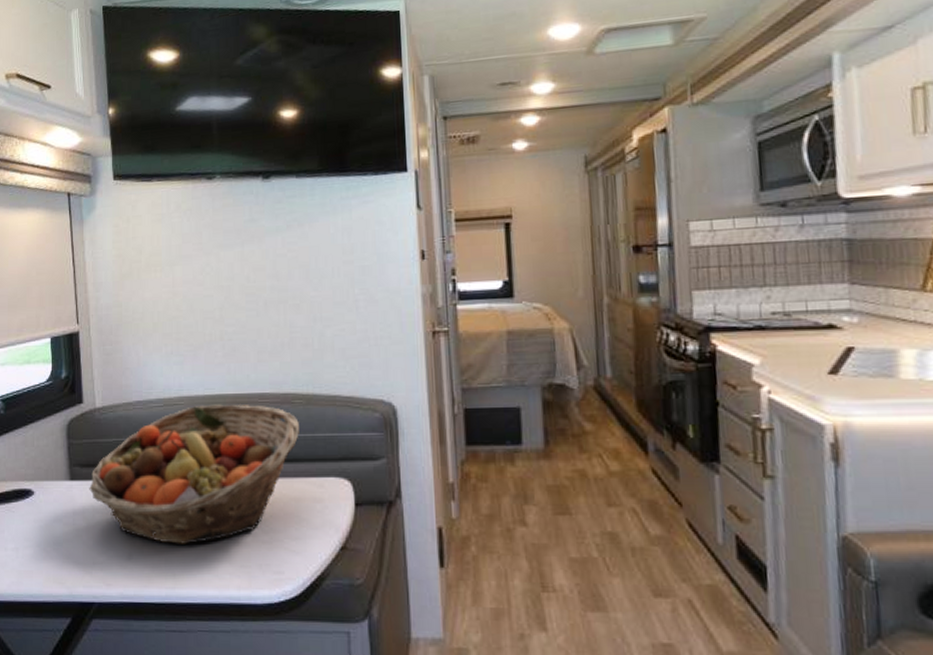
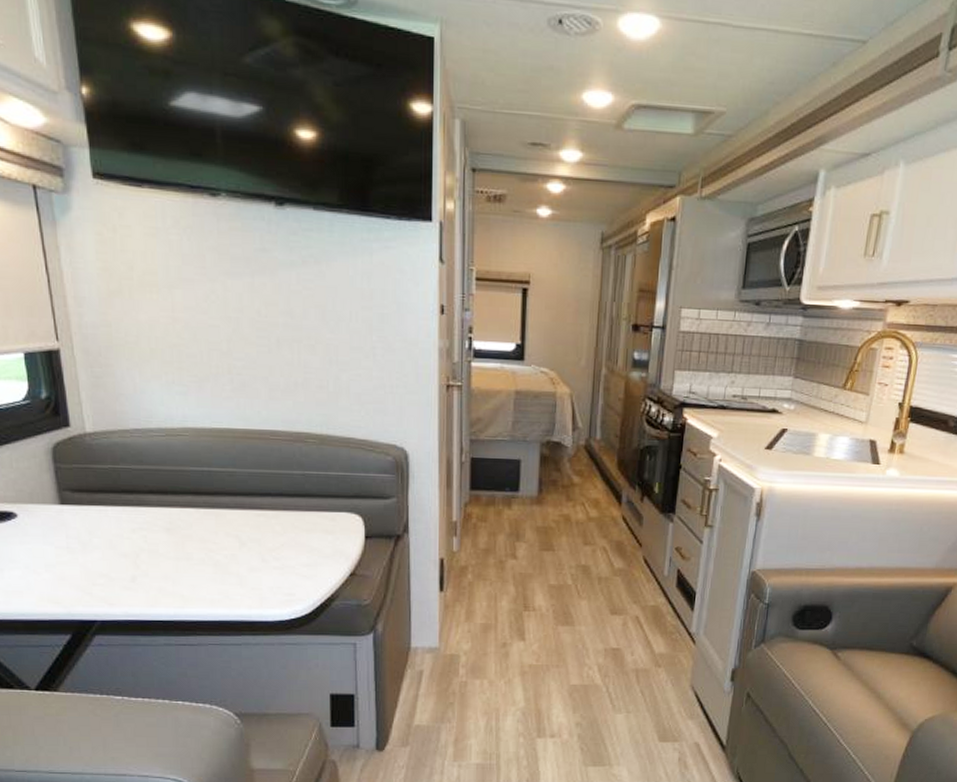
fruit basket: present [89,404,299,544] -> none [83,437,312,569]

